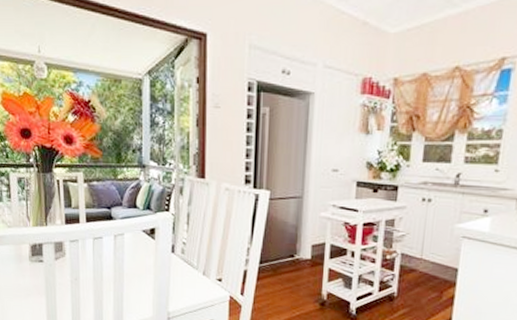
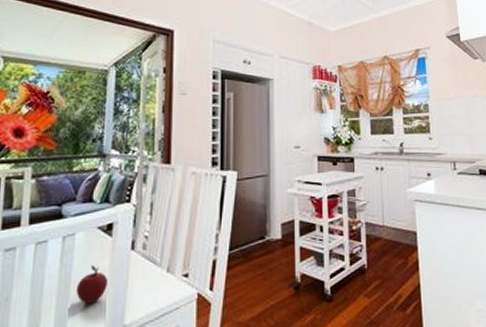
apple: none [128,262,154,292] -> present [75,265,109,304]

